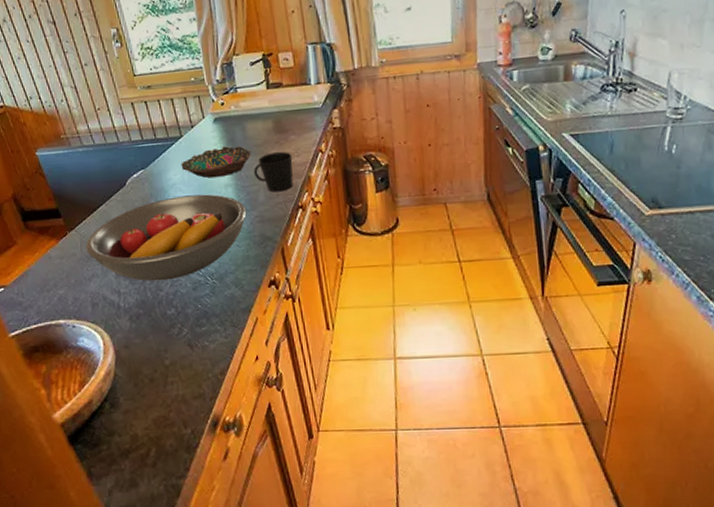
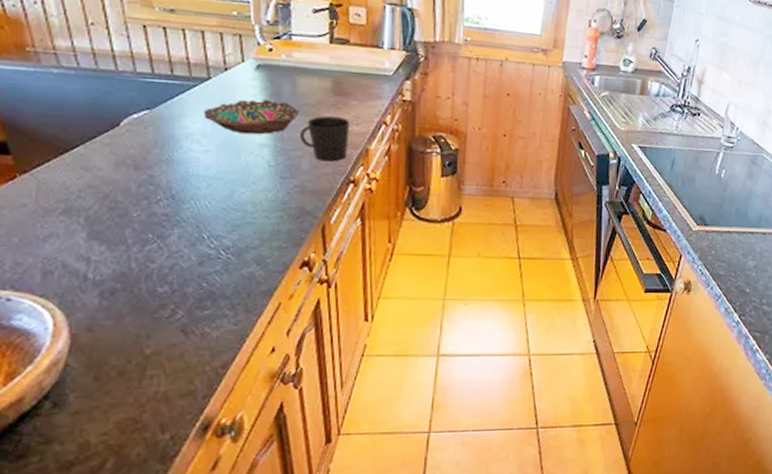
fruit bowl: present [86,194,247,282] -> none [45,149,284,250]

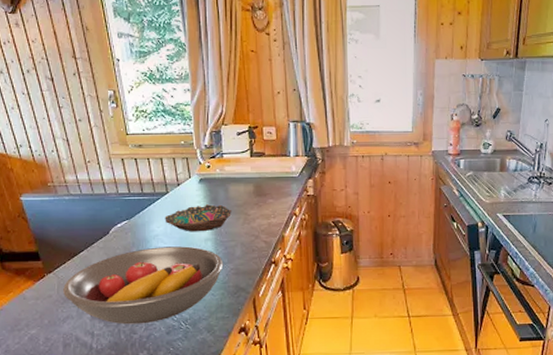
fruit bowl: none [45,149,284,250] -> present [63,246,224,325]
cup: present [300,116,350,162] -> none [233,213,269,248]

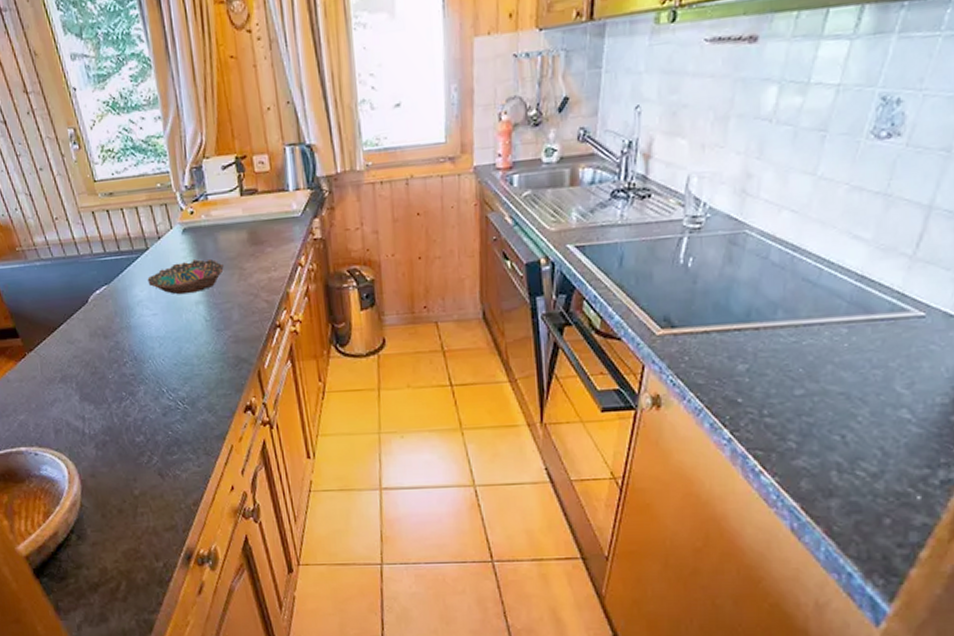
fruit bowl: present [63,246,224,325] -> none [46,312,220,407]

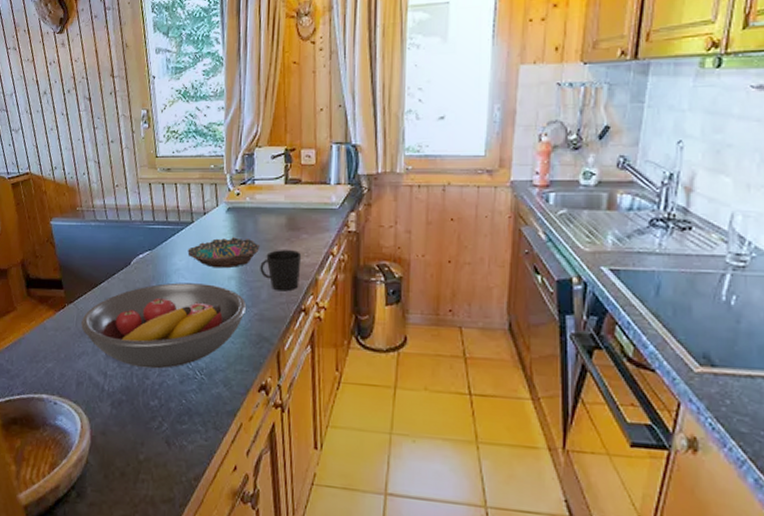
fruit bowl: none [46,312,220,407] -> present [81,282,247,369]
cup: none [227,265,271,310] -> present [260,250,302,292]

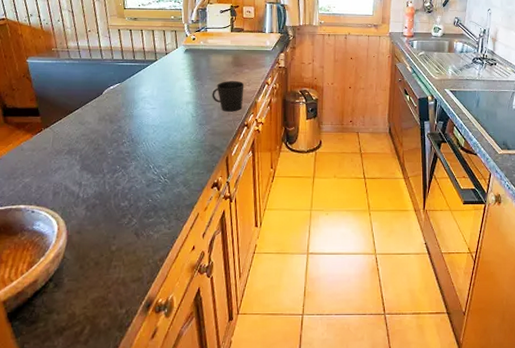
fruit bowl: present [81,282,247,369] -> none [57,108,202,177]
bowl: present [187,237,260,269] -> none [152,72,212,96]

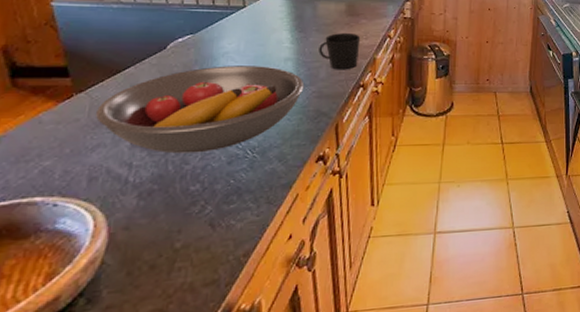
fruit bowl: none [57,108,202,177] -> present [96,66,305,154]

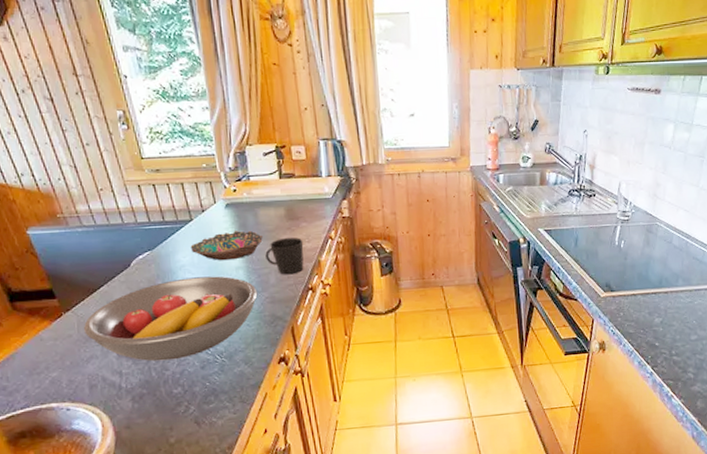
bowl: none [238,22,319,51] -> present [190,231,263,261]

